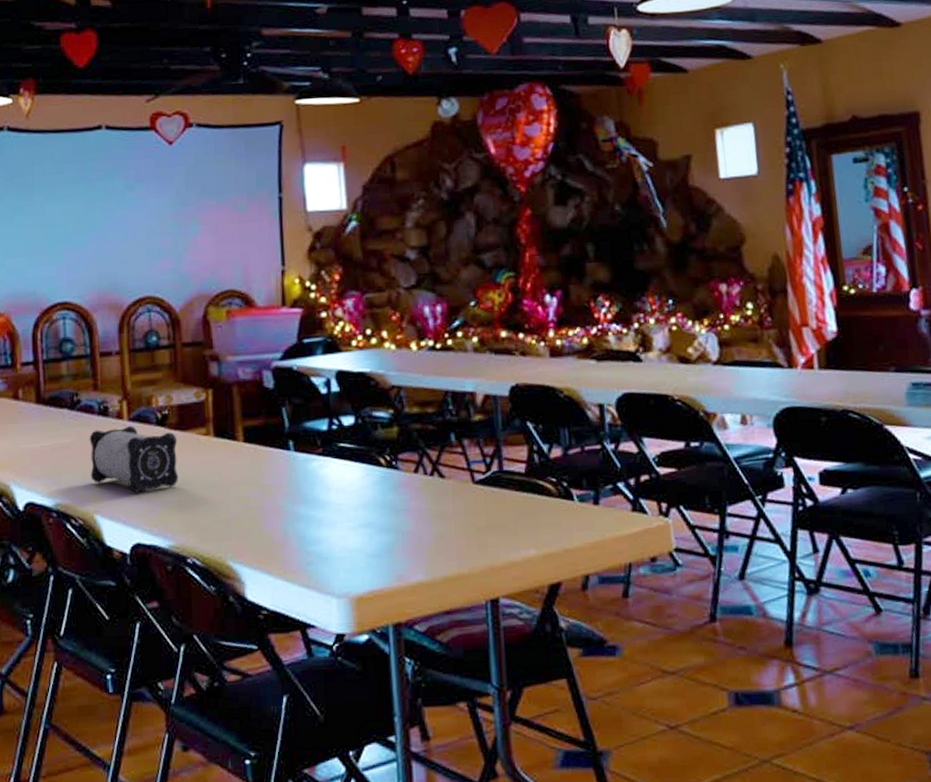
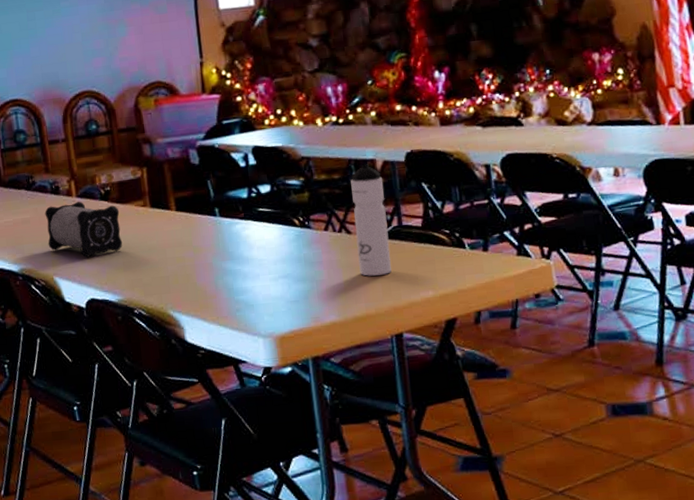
water bottle: none [446,396,489,529] -> present [350,163,392,276]

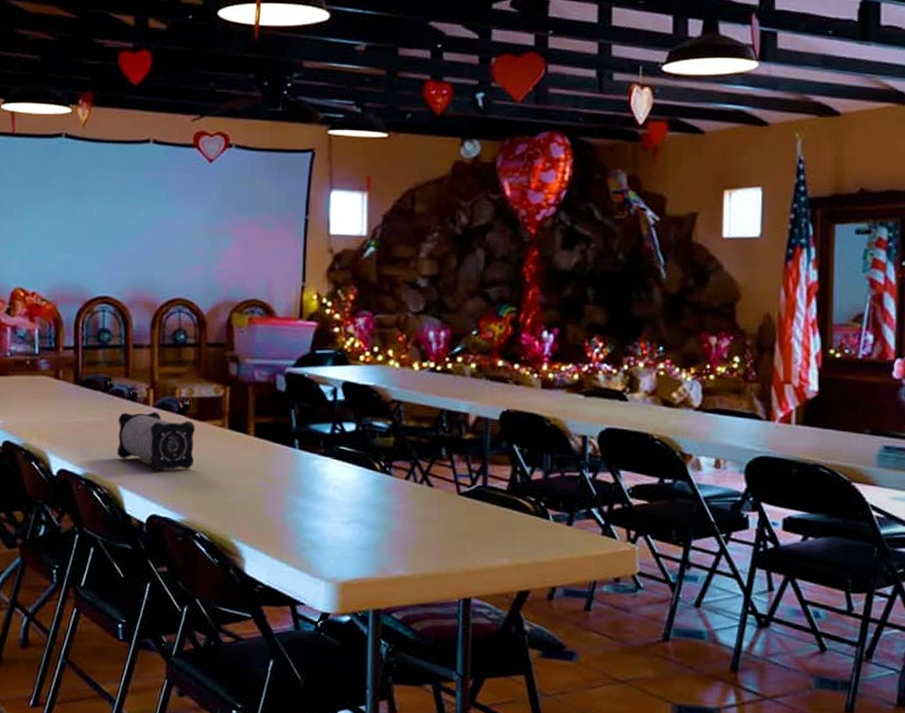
water bottle: present [350,163,392,276] -> none [436,415,474,535]

